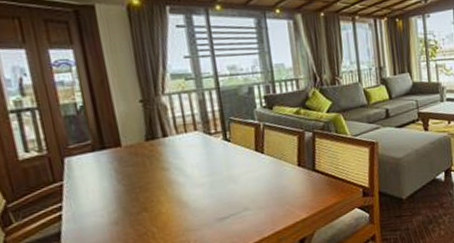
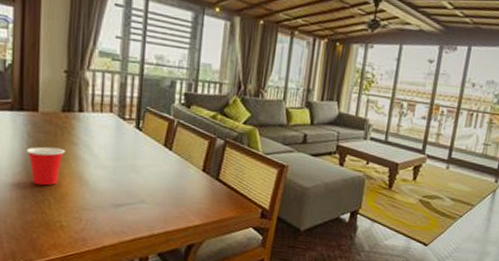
cup: none [117,176,158,219] -> present [26,146,66,186]

